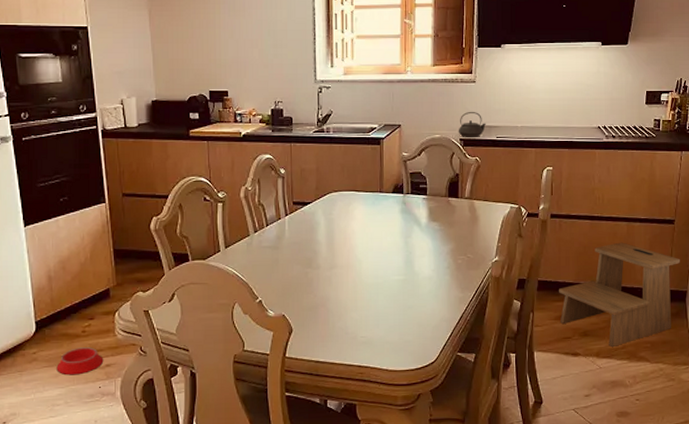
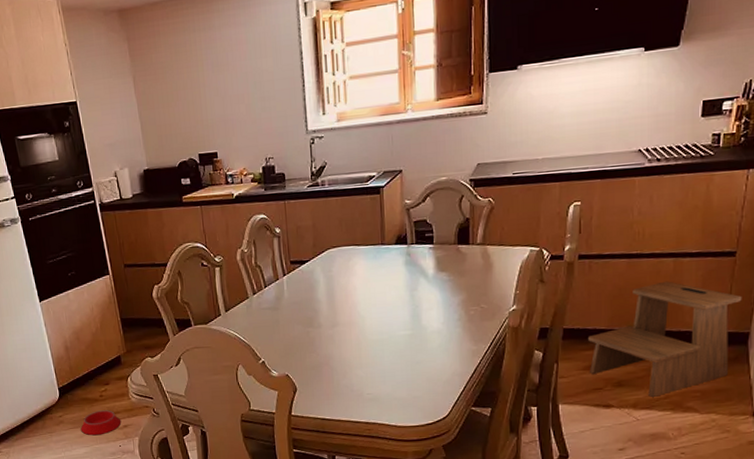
teapot: present [458,111,487,138] -> none [467,146,501,178]

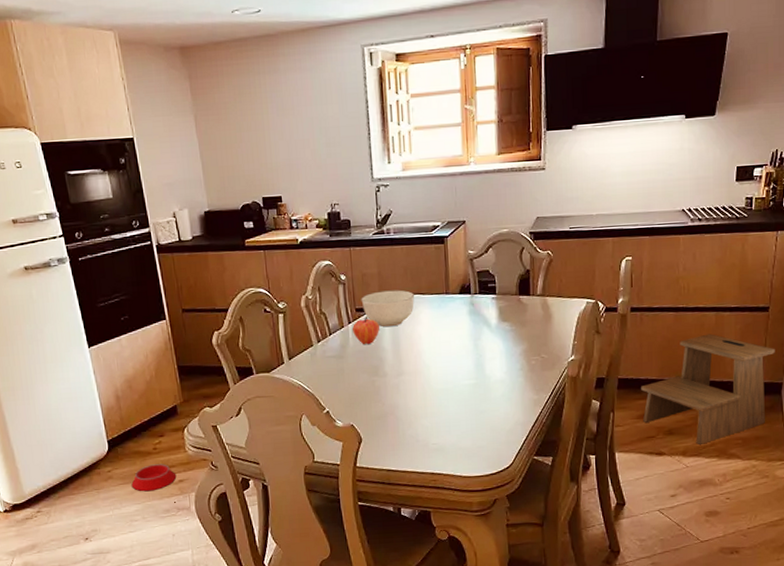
fruit: none [287,268,314,297] -> present [353,316,380,345]
bowl: none [295,241,350,279] -> present [361,290,415,327]

